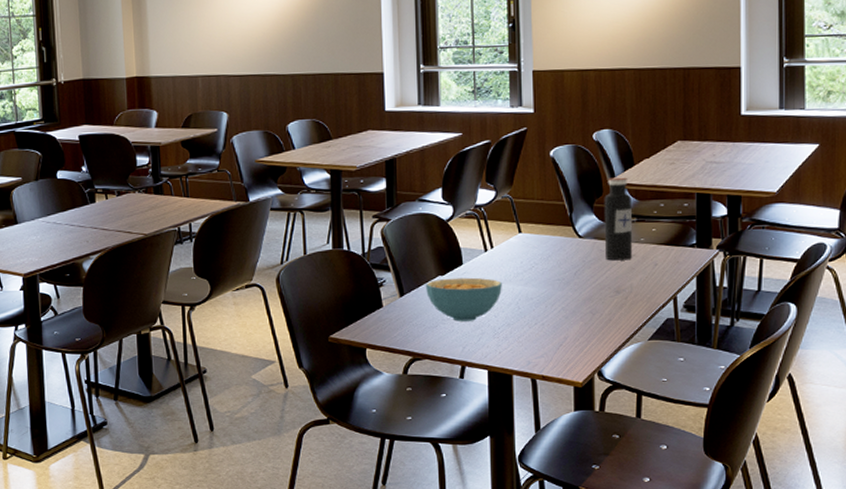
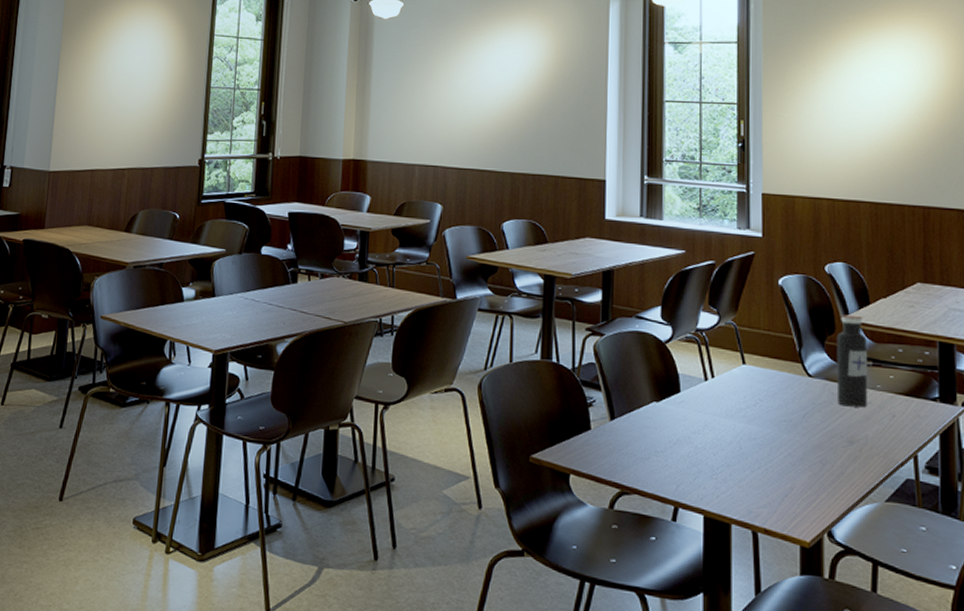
cereal bowl: present [425,277,502,321] -> none [638,405,722,457]

